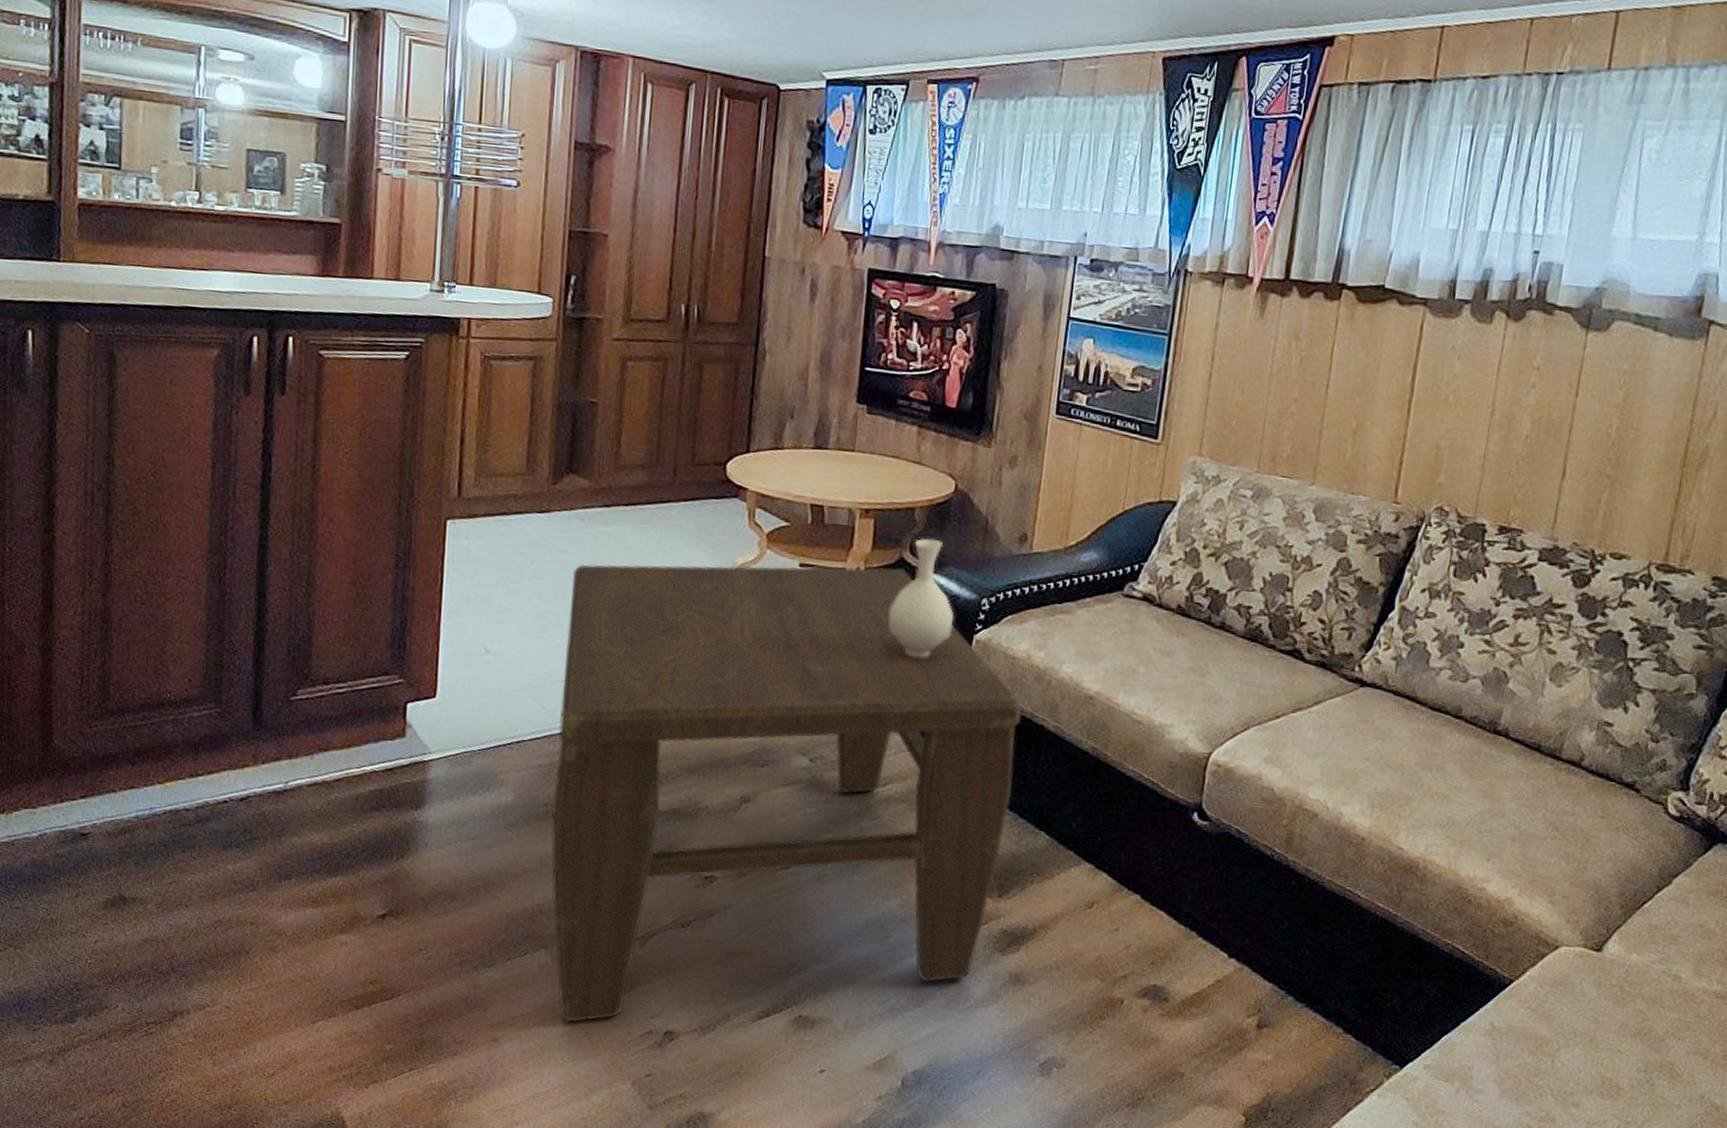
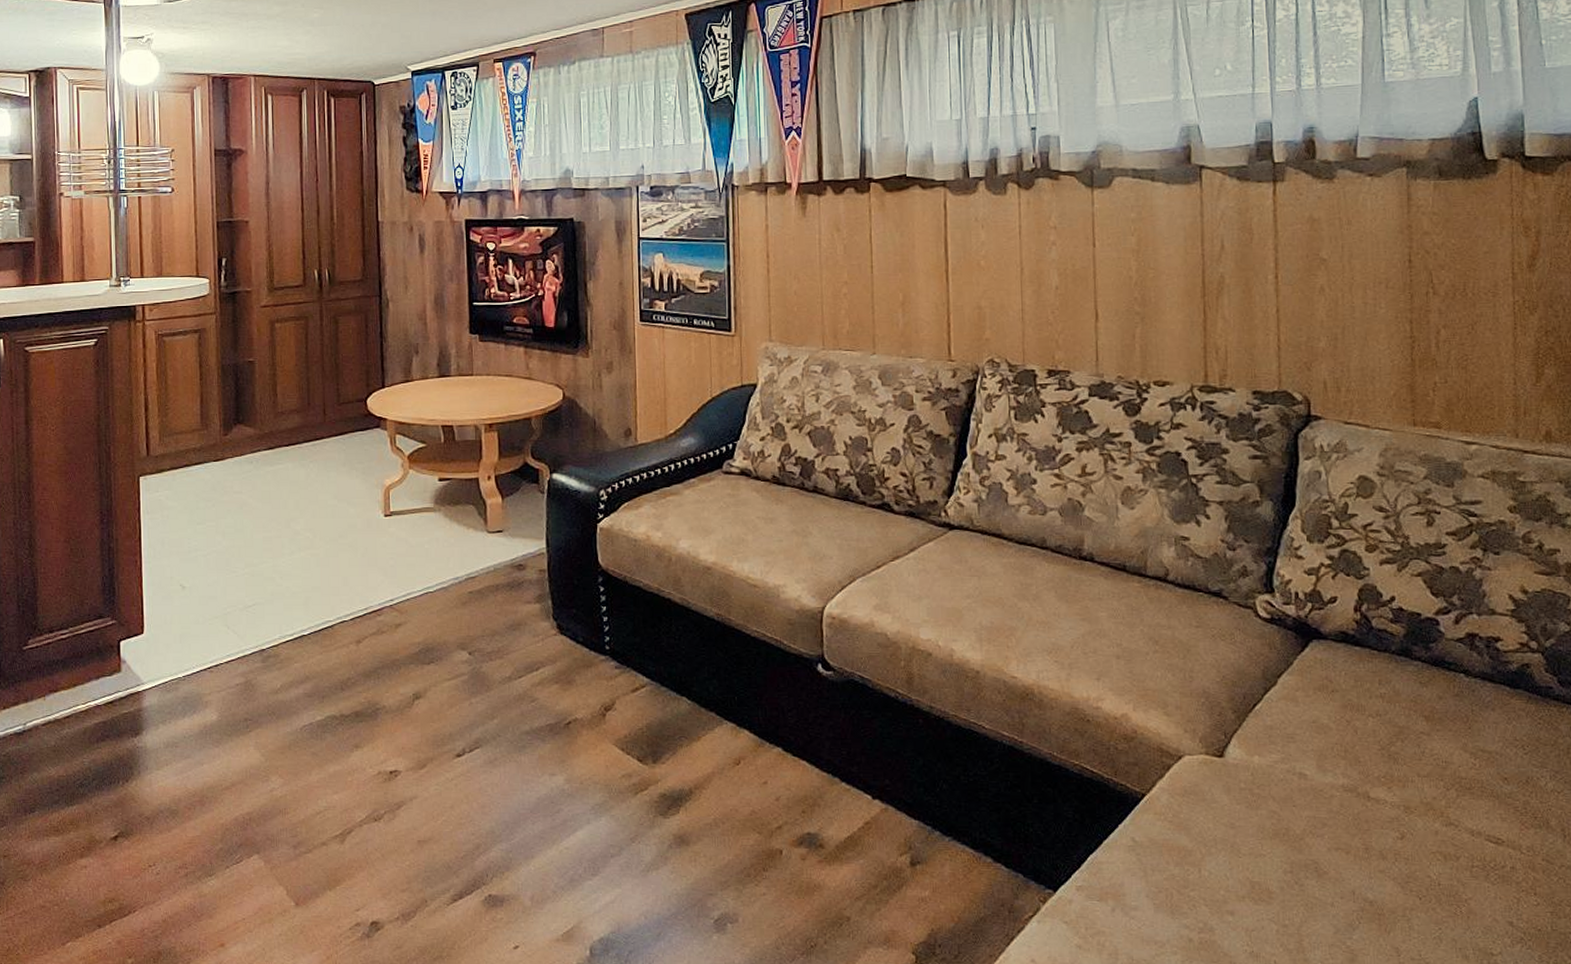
coffee table: present [551,564,1022,1022] -> none [248,472,651,922]
vase: present [888,538,955,658] -> none [521,443,578,550]

